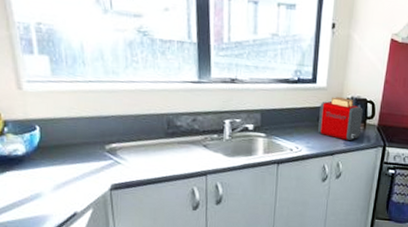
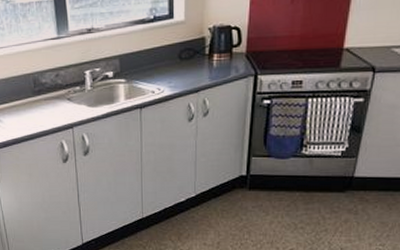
toaster: present [318,96,363,140] -> none [179,28,228,74]

